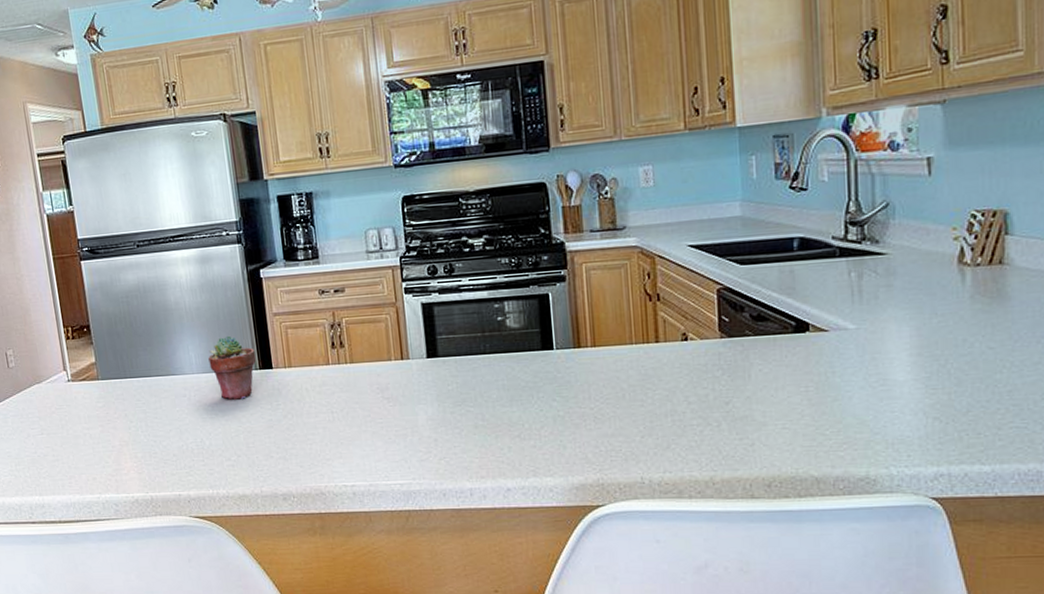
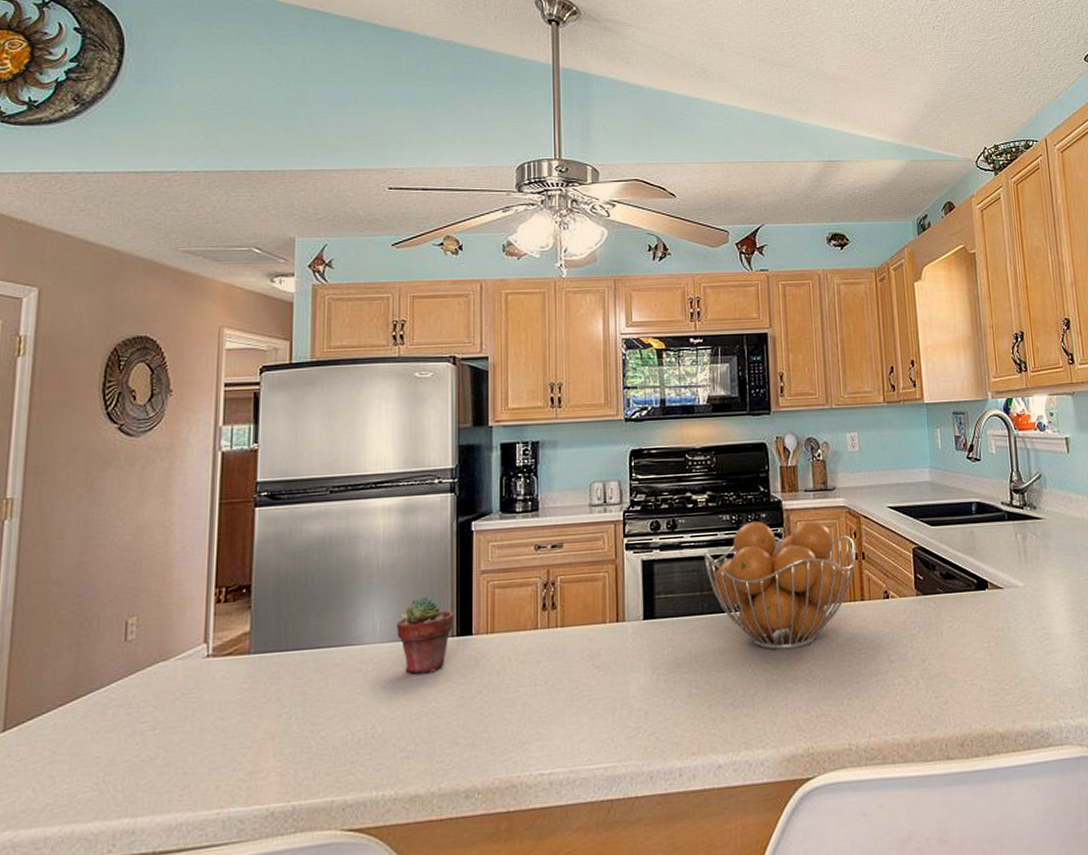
fruit basket: none [484,262,651,389] -> present [704,521,857,650]

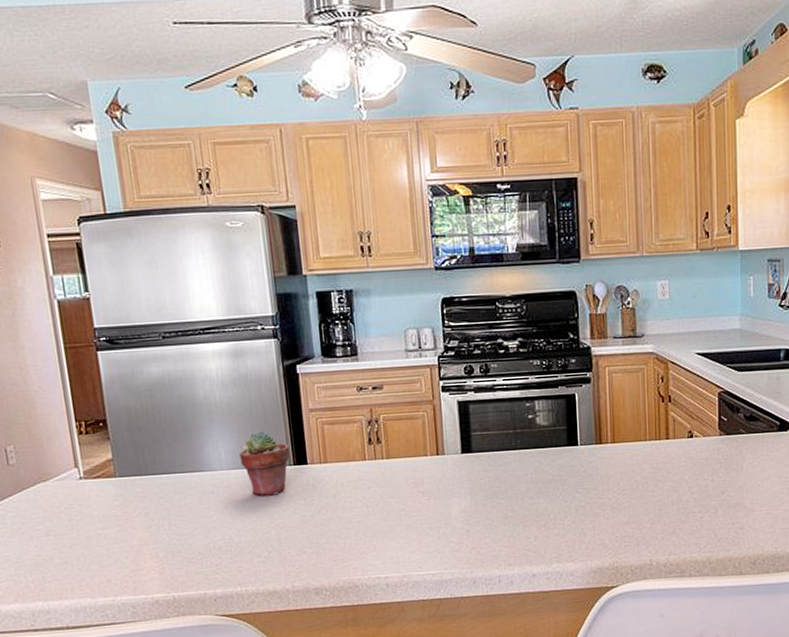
fruit basket: present [704,521,857,650] -> none [516,366,663,482]

